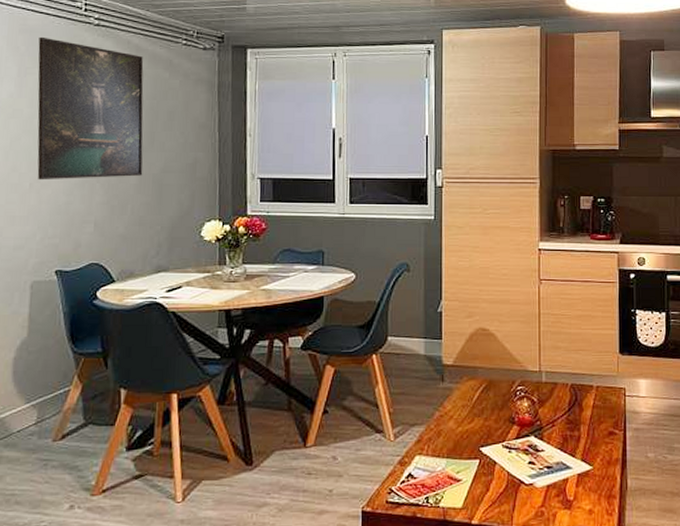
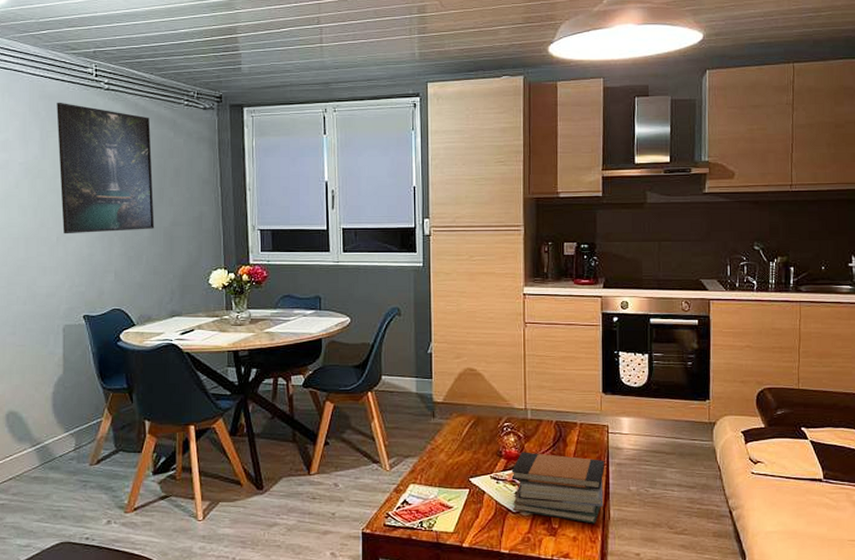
book stack: none [524,417,622,495] -> present [511,452,605,524]

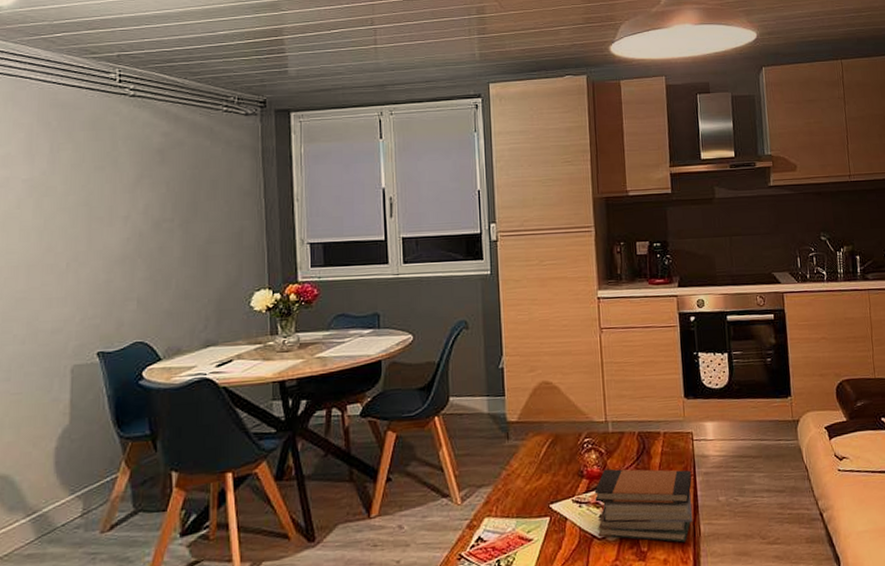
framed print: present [56,102,155,234] -> none [71,110,187,259]

